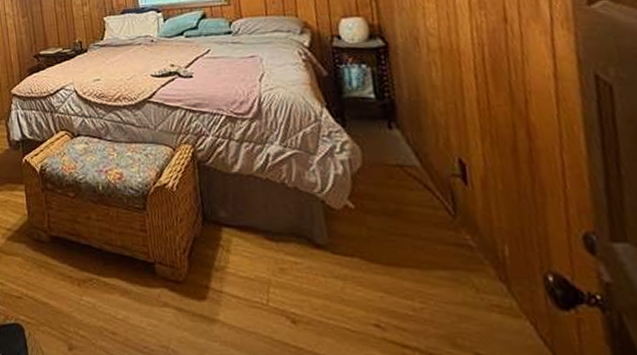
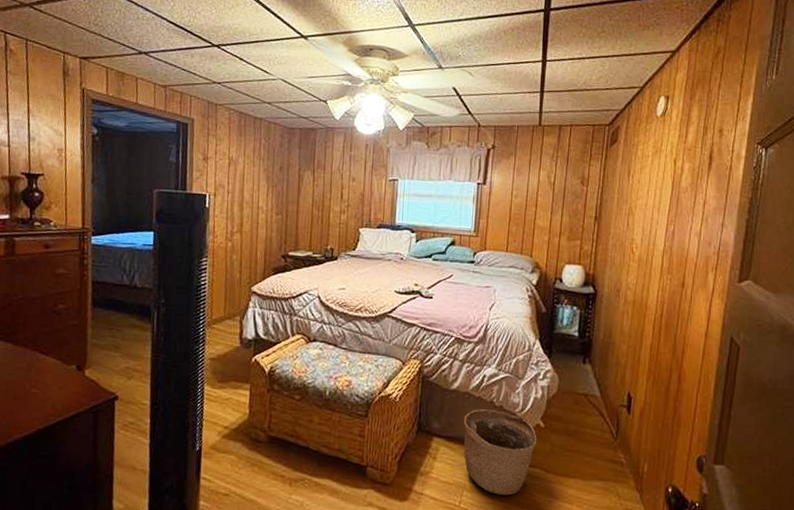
basket: none [253,192,350,291] -> present [463,409,537,496]

